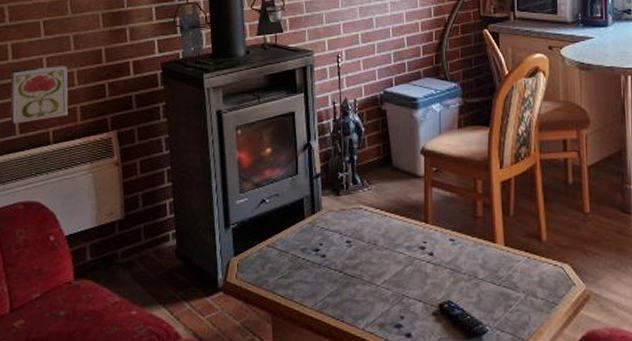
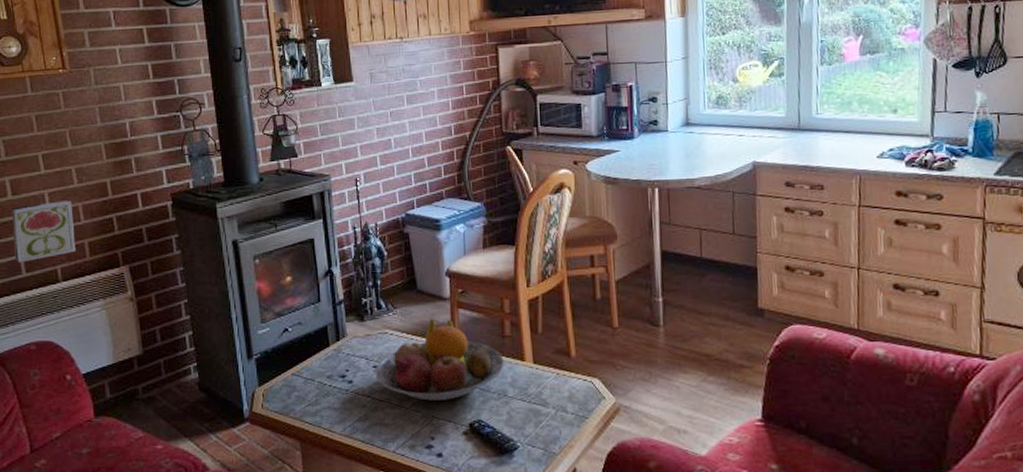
fruit bowl: none [348,196,476,279] -> present [375,319,505,401]

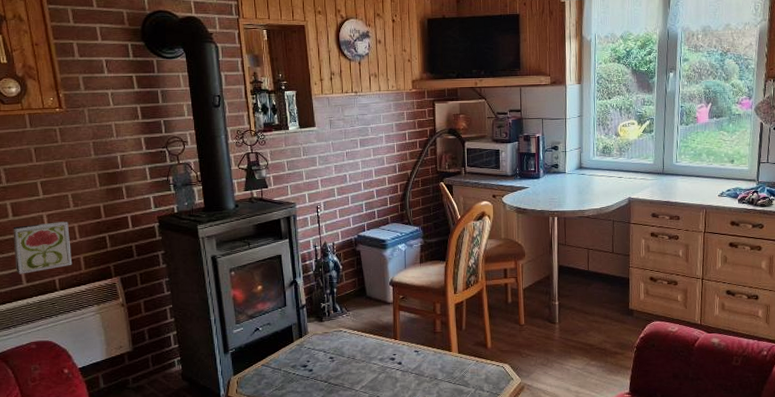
fruit bowl: present [375,319,505,401] -> none [331,319,436,384]

